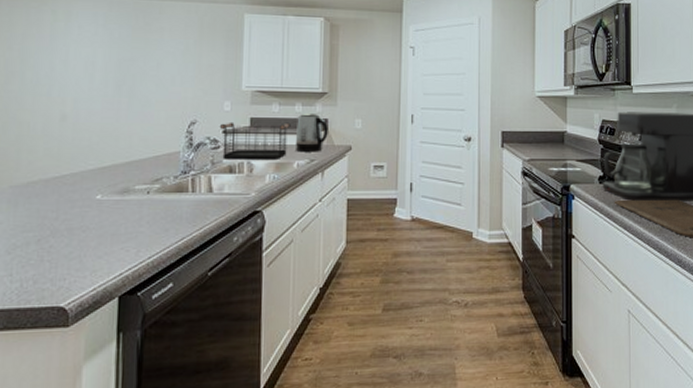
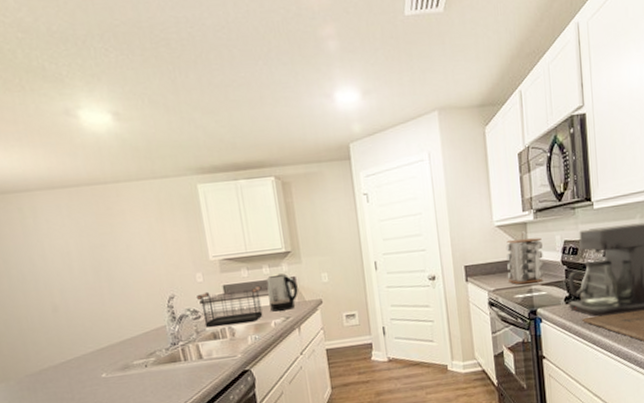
spice rack: none [543,105,582,158] -> present [506,231,544,285]

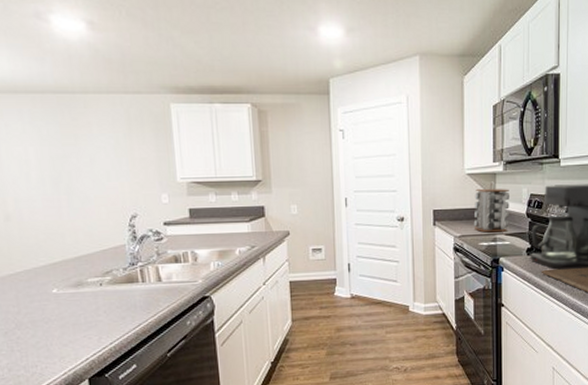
dish rack: present [197,285,263,327] -> none [161,211,229,250]
kettle: present [266,272,299,312] -> none [234,201,266,239]

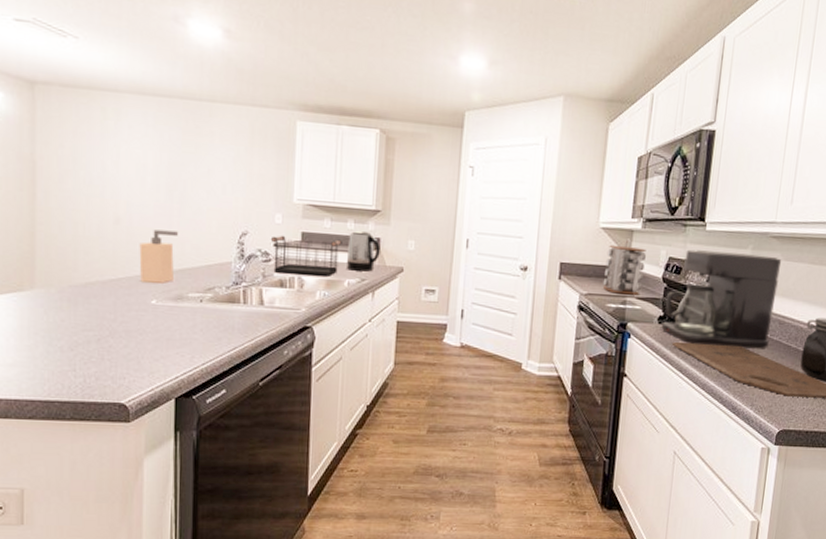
soap dispenser: none [32,221,71,273] -> present [139,229,178,283]
dish rack: none [161,211,229,250] -> present [271,235,342,276]
kettle: none [234,201,266,239] -> present [346,230,381,272]

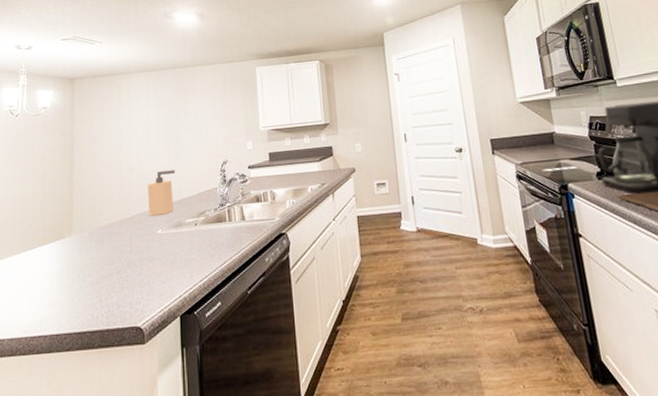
dish rack: present [271,235,342,276] -> none [246,153,302,190]
kettle: present [346,230,381,272] -> none [306,142,334,178]
spice rack: present [602,239,647,295] -> none [530,107,572,159]

